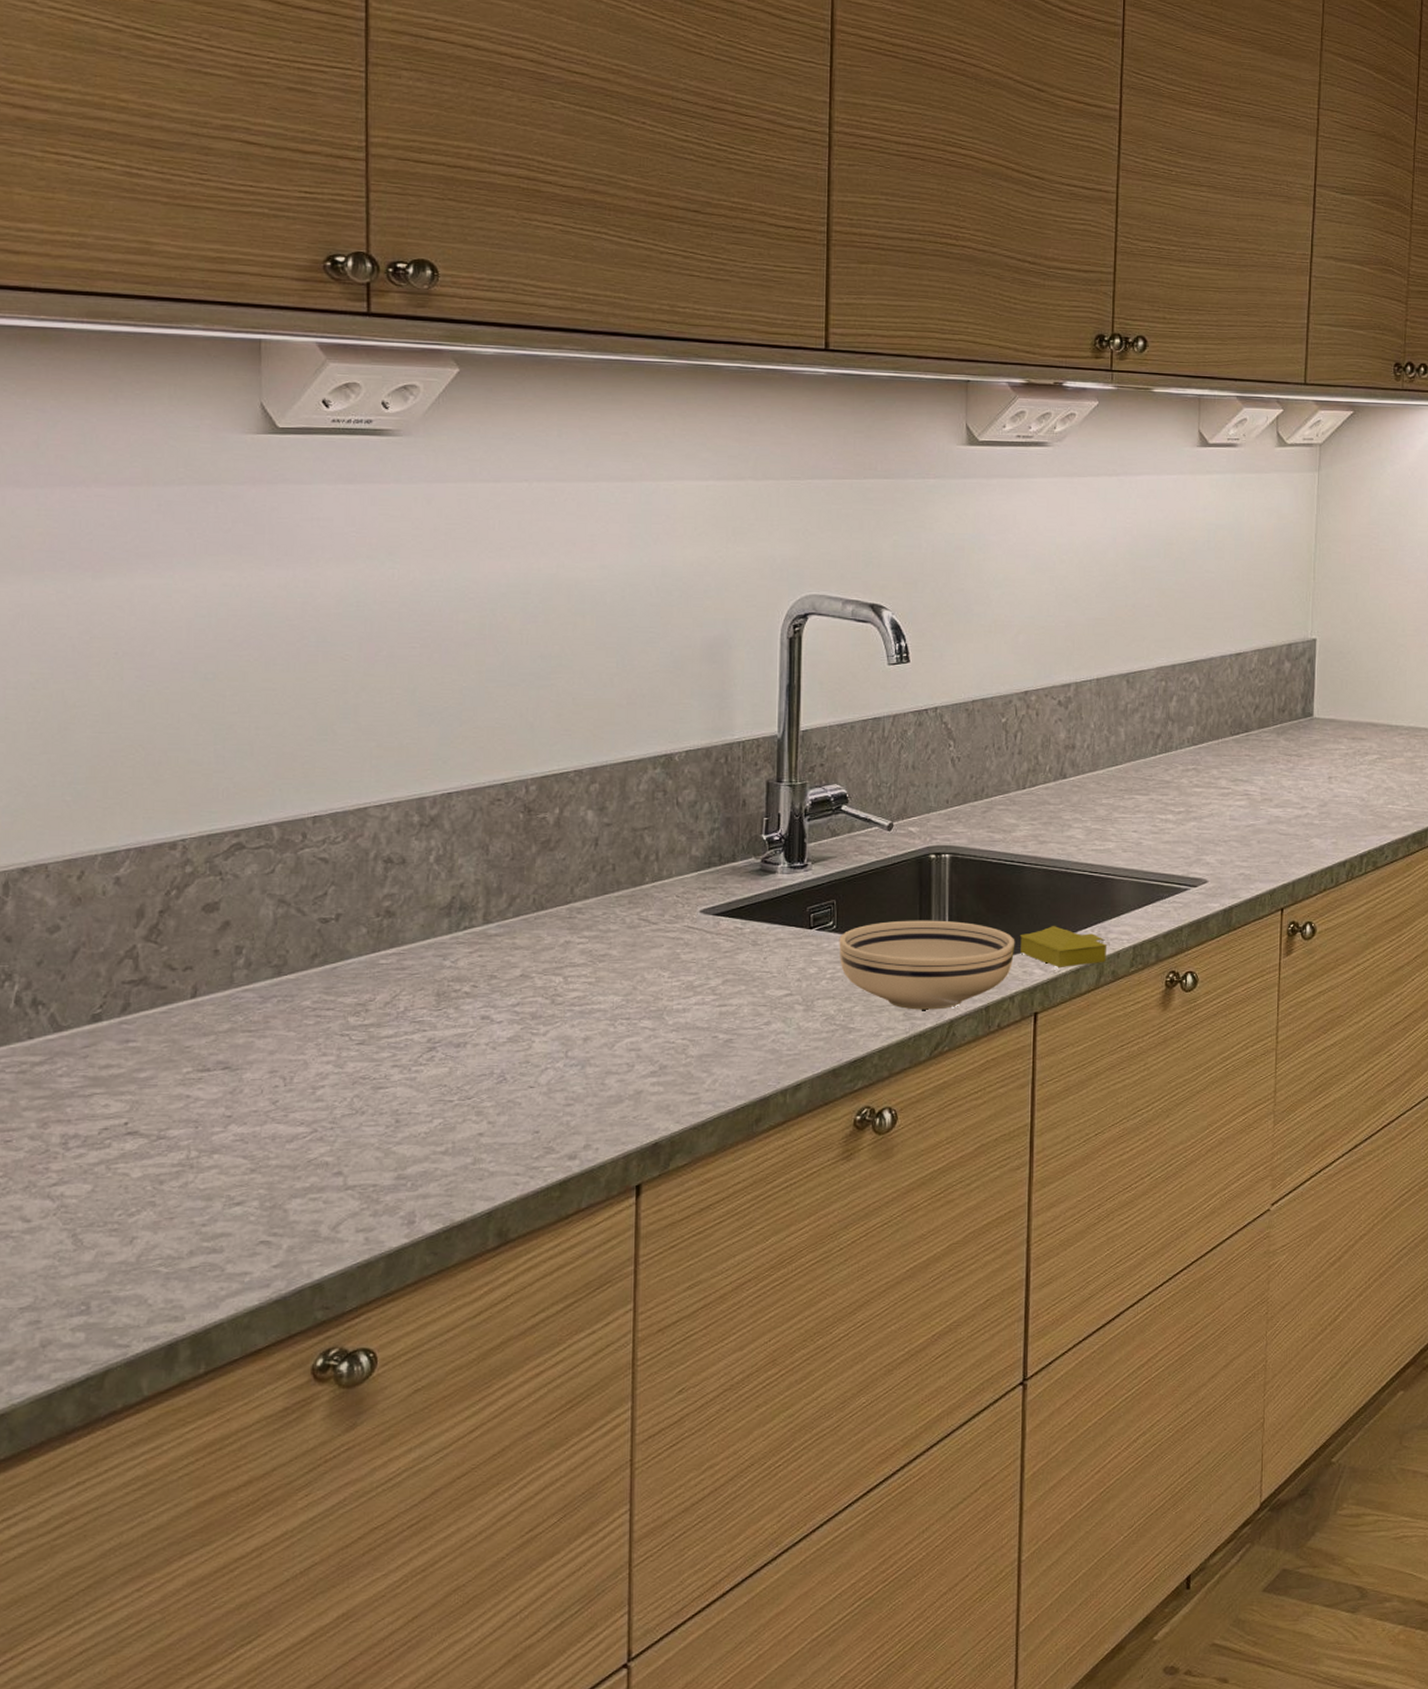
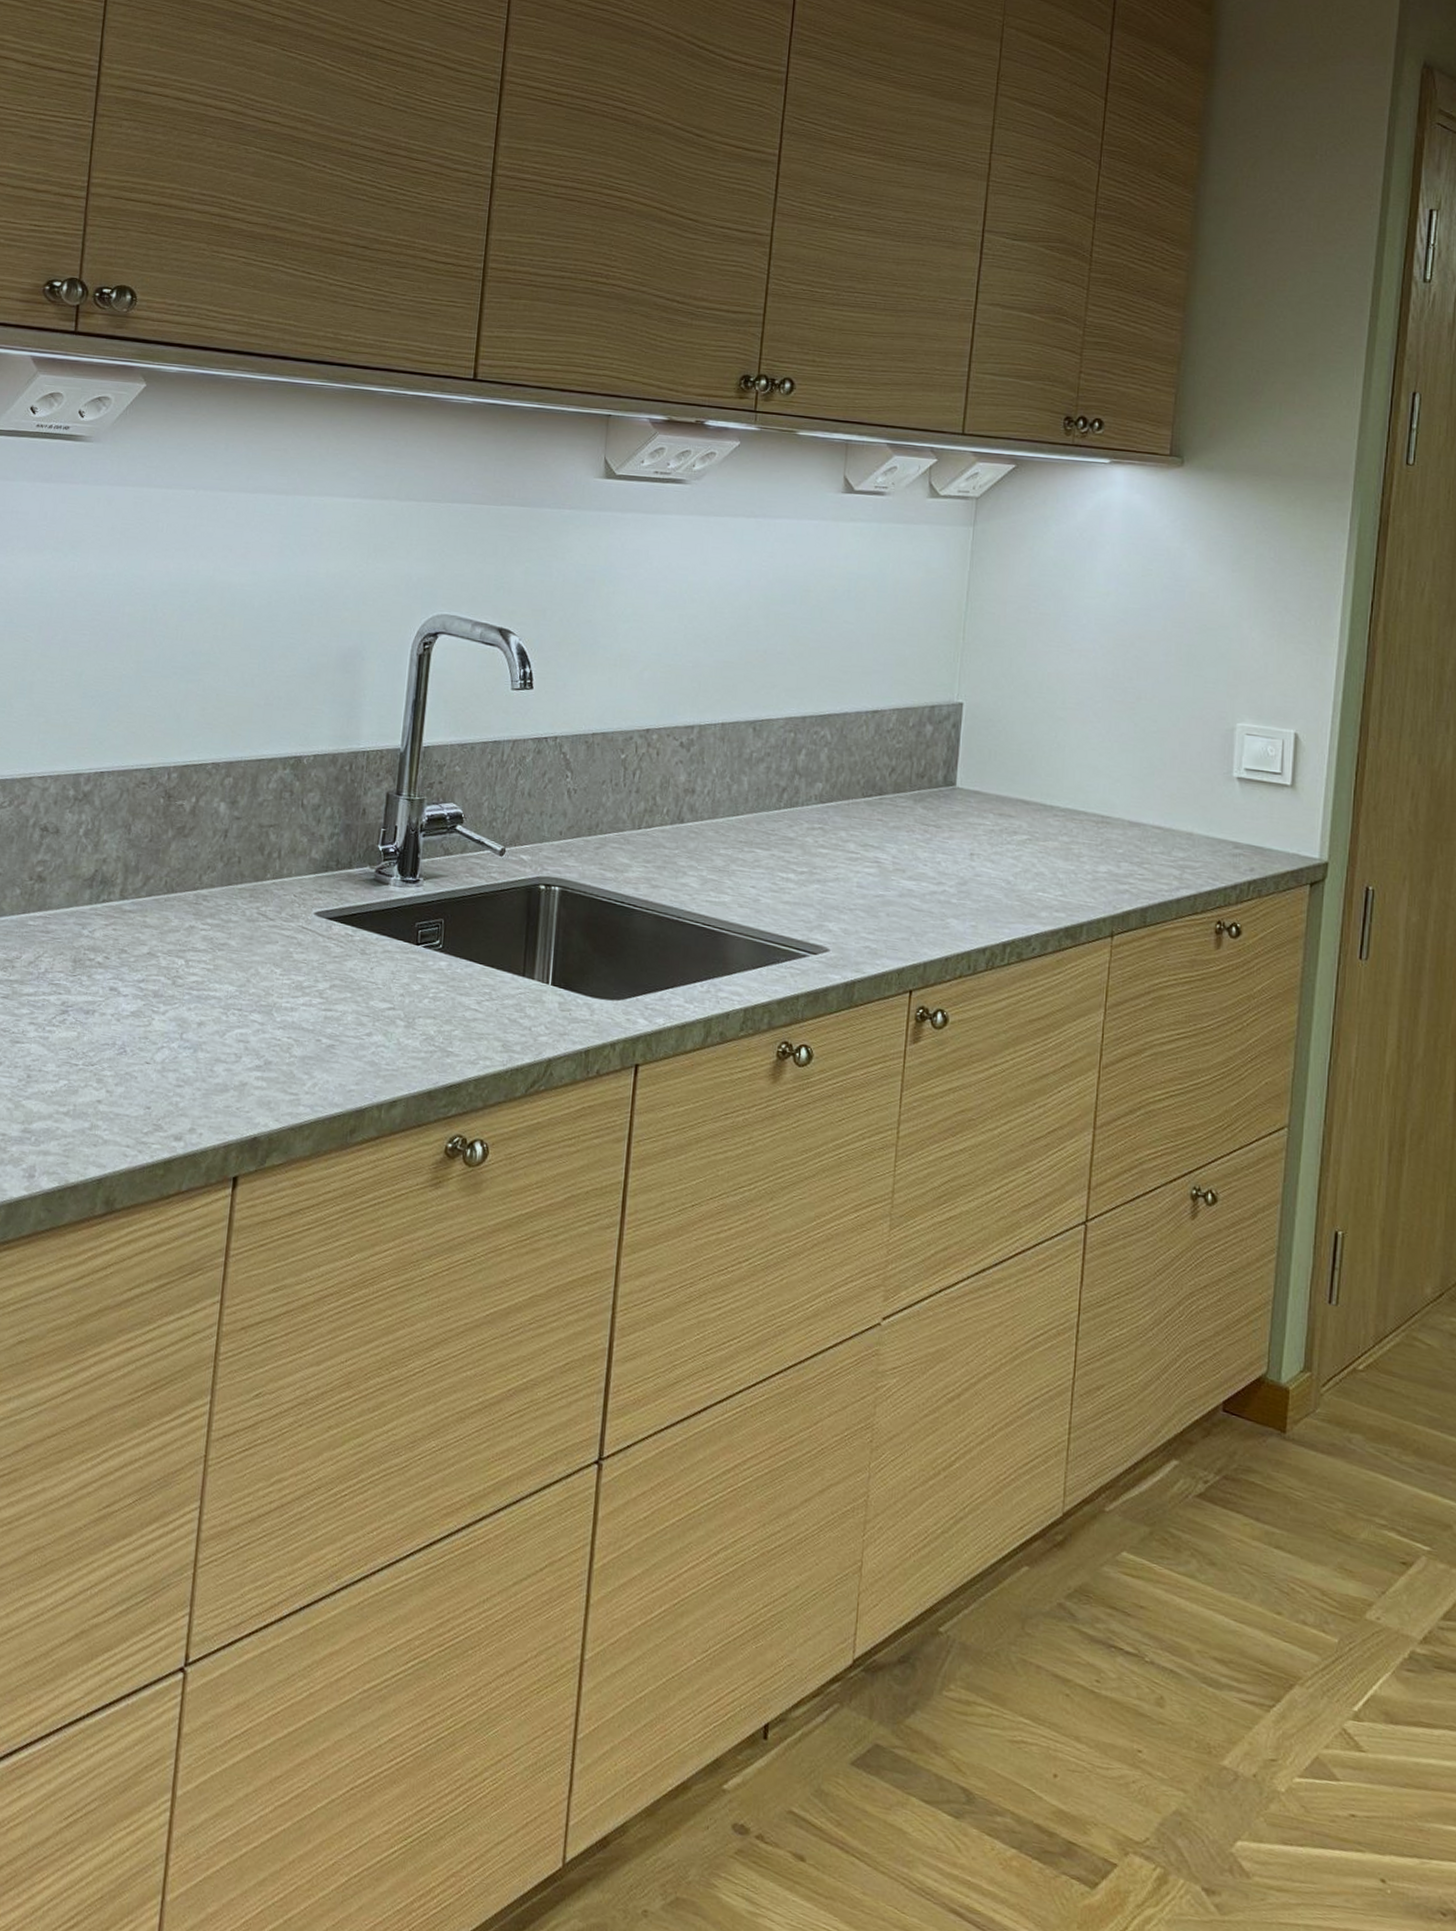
bowl: present [839,920,1015,1010] -> none [443,947,621,1047]
sponge: present [1014,925,1134,972] -> none [619,974,744,1027]

